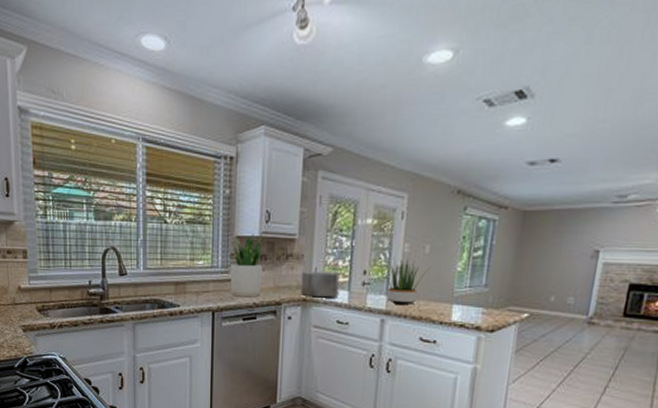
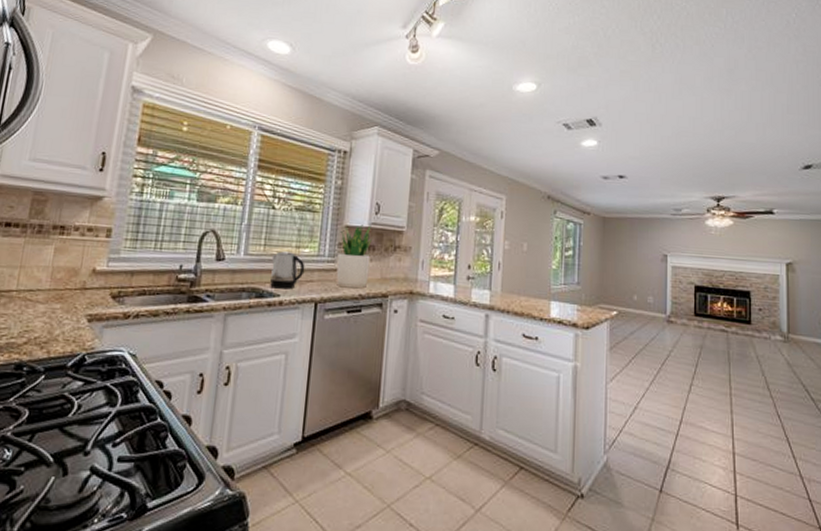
kettle: none [169,264,201,300] -> present [270,251,305,289]
toaster: present [301,271,340,299] -> none [408,263,446,292]
potted plant: present [381,258,431,306] -> none [484,255,529,301]

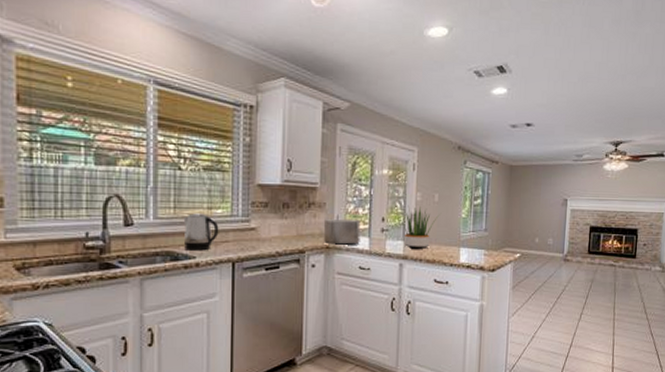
planter: present [336,224,372,289] -> none [251,182,285,246]
toaster: none [408,263,446,292] -> present [324,218,361,246]
potted plant: none [484,255,529,301] -> present [398,206,440,250]

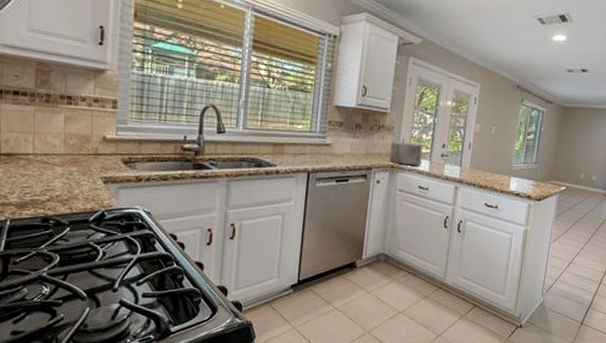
kettle: present [183,213,219,251] -> none [267,127,299,160]
potted plant: present [398,206,440,250] -> none [457,136,496,176]

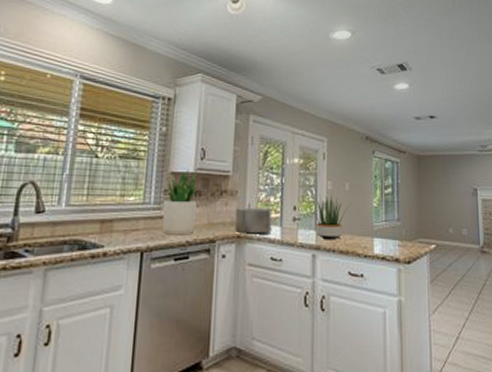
planter: none [326,105,359,162] -> present [162,170,198,235]
potted plant: none [457,136,496,176] -> present [309,195,352,240]

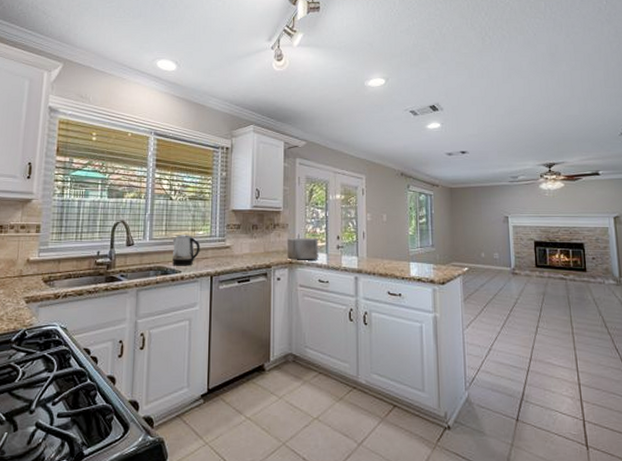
kettle: none [93,200,130,240] -> present [172,235,201,266]
planter: present [162,170,198,235] -> none [227,208,255,262]
potted plant: present [309,195,352,240] -> none [351,226,389,265]

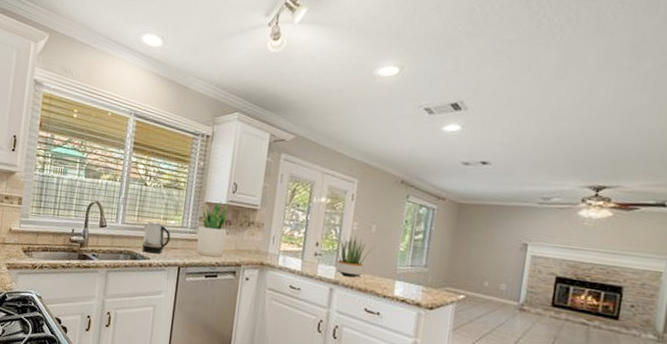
planter: none [227,208,255,262] -> present [196,202,229,258]
toaster: present [288,237,319,261] -> none [259,238,295,265]
potted plant: none [351,226,389,265] -> present [332,234,377,278]

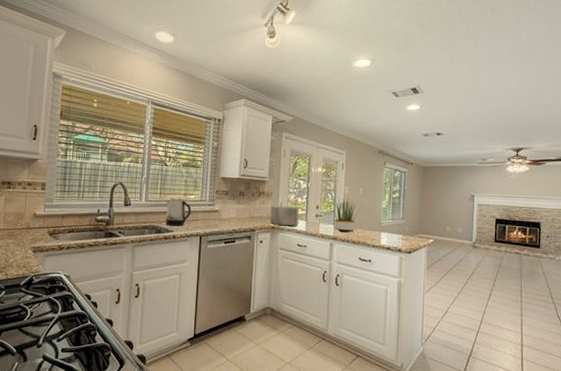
planter: present [196,202,229,258] -> none [215,176,242,225]
toaster: none [259,238,295,265] -> present [270,205,300,227]

